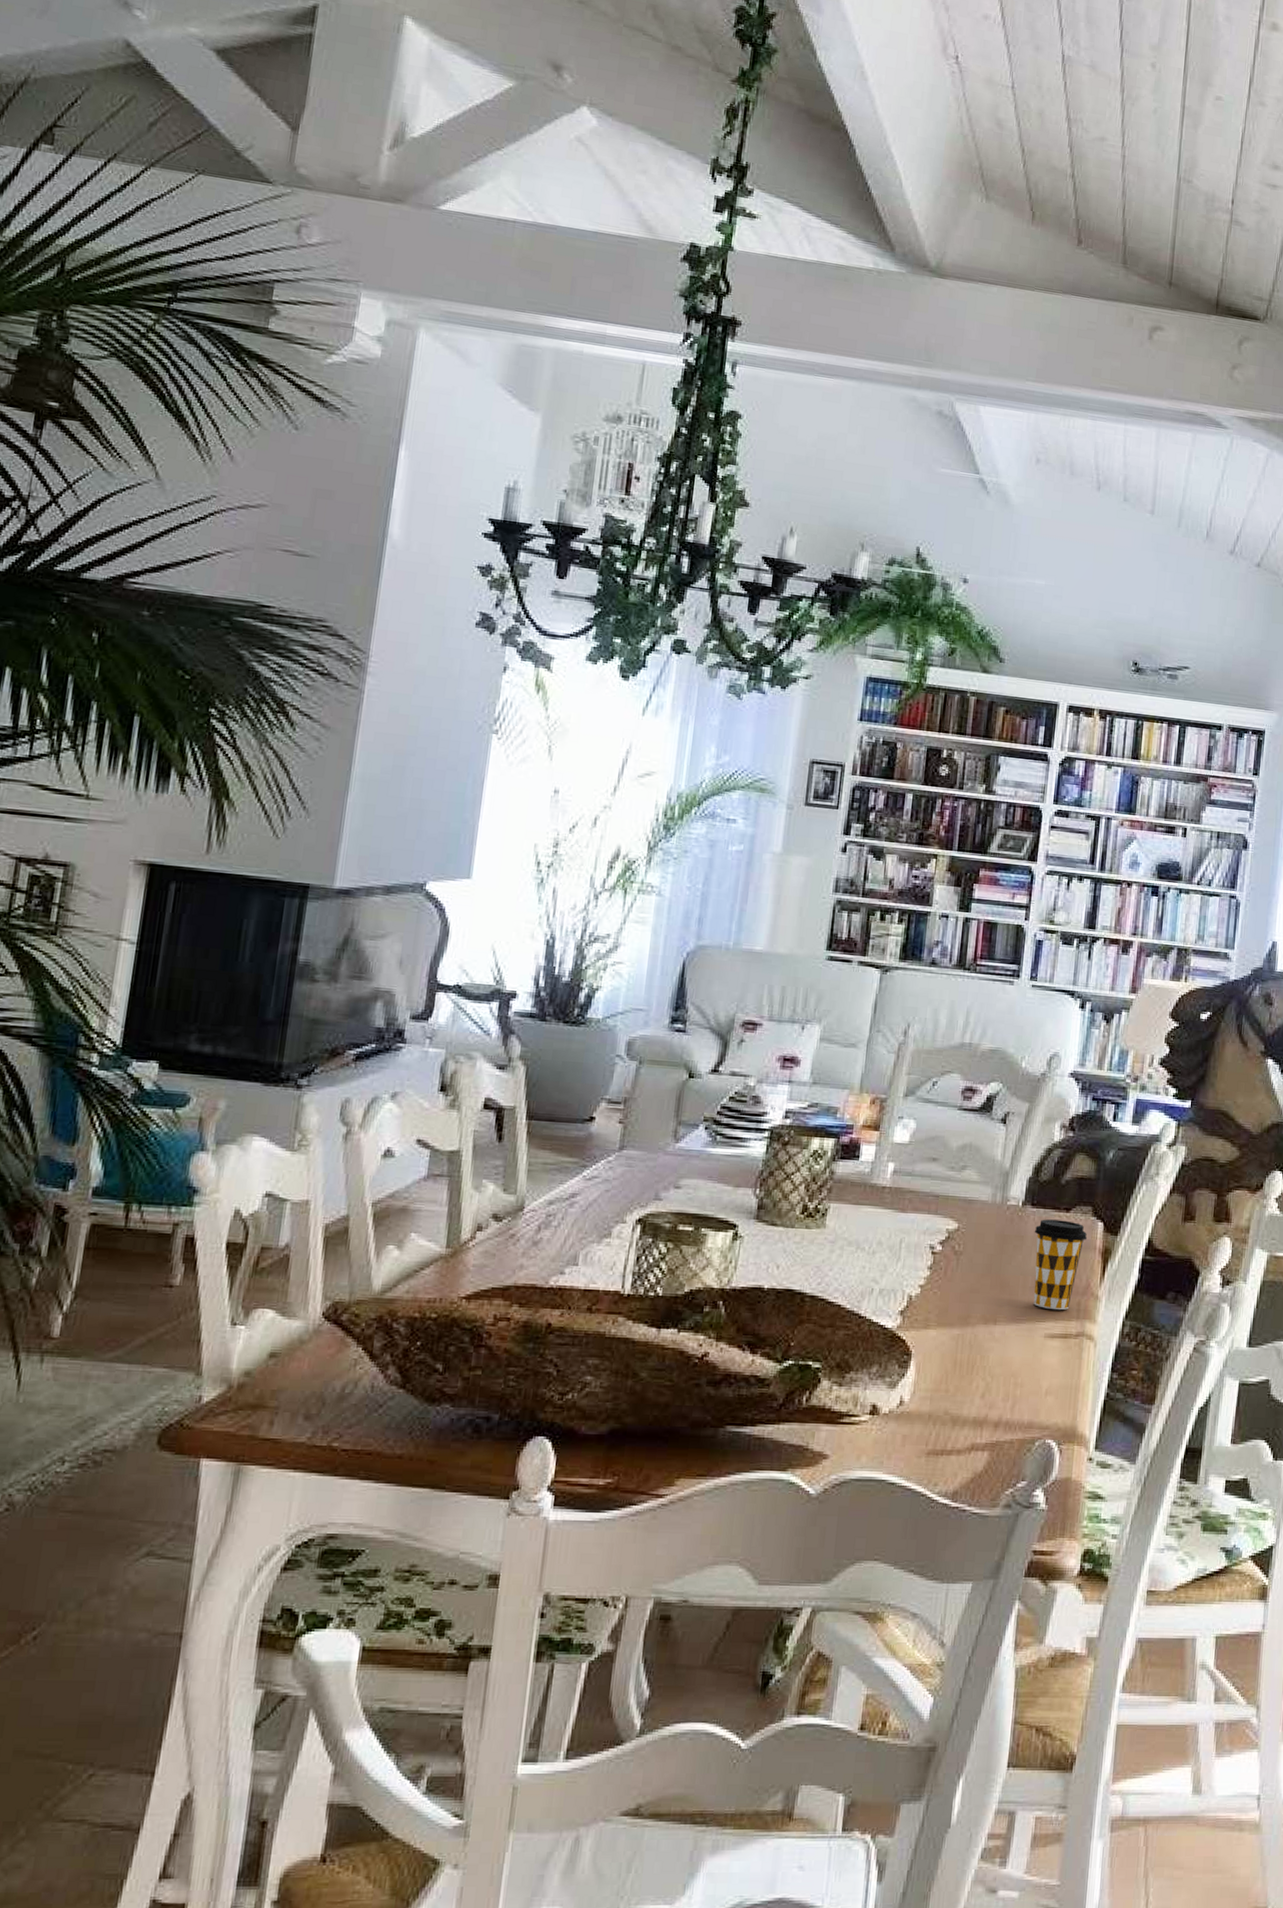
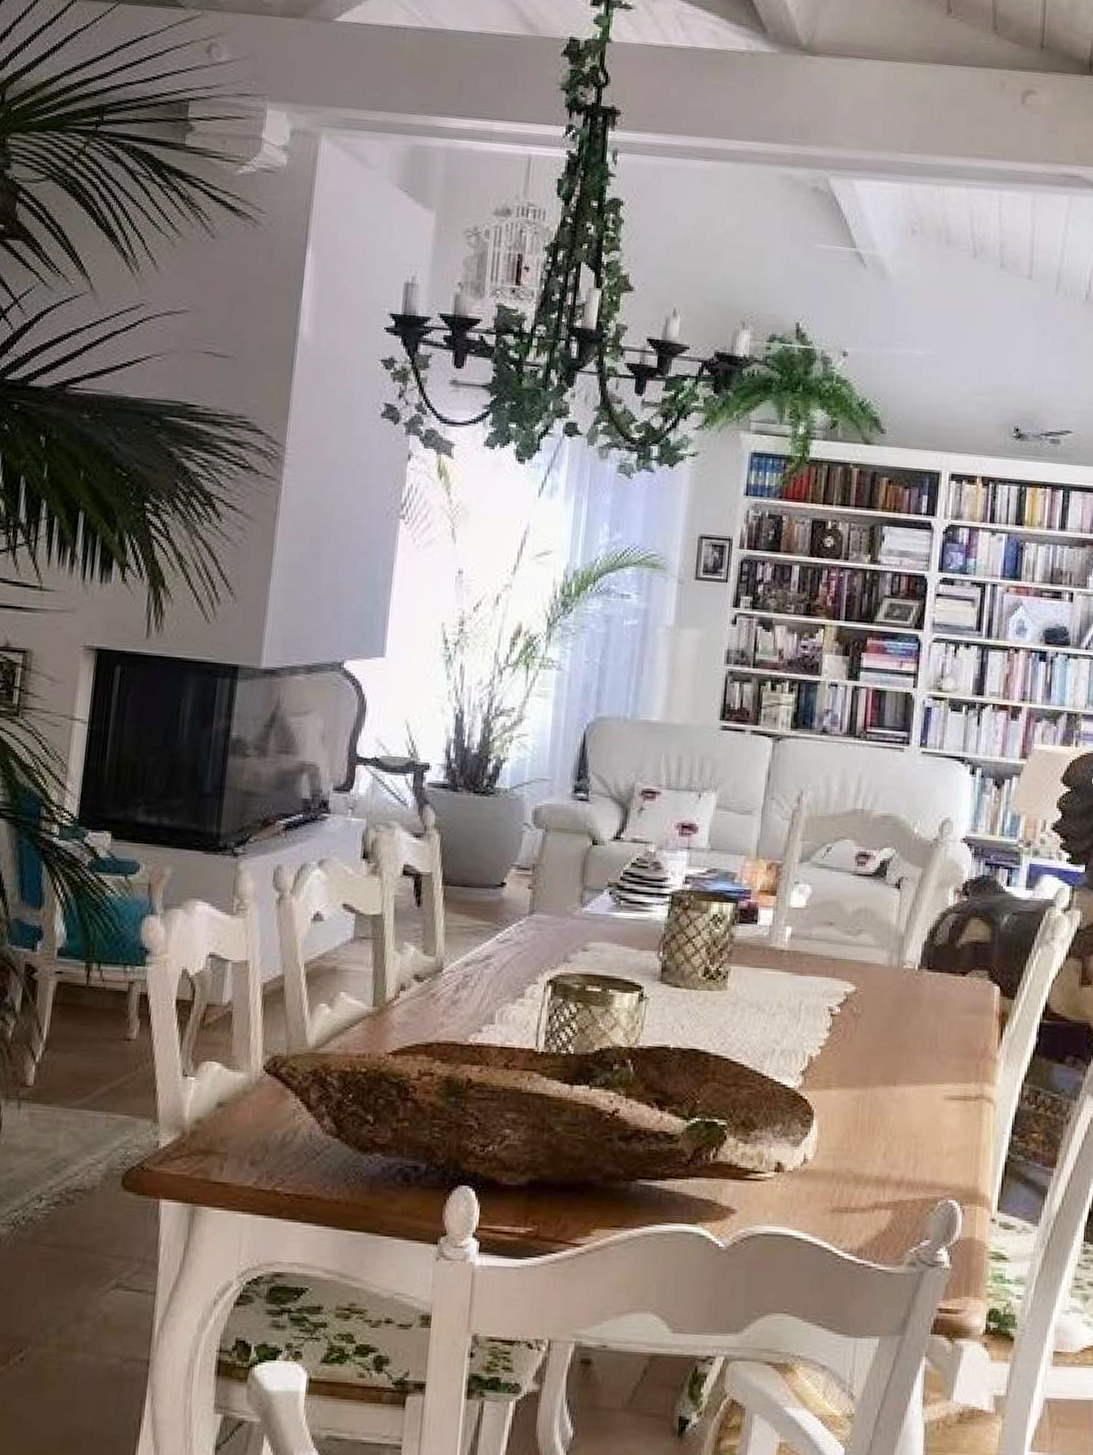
coffee cup: present [1034,1219,1088,1311] -> none [931,983,984,1073]

